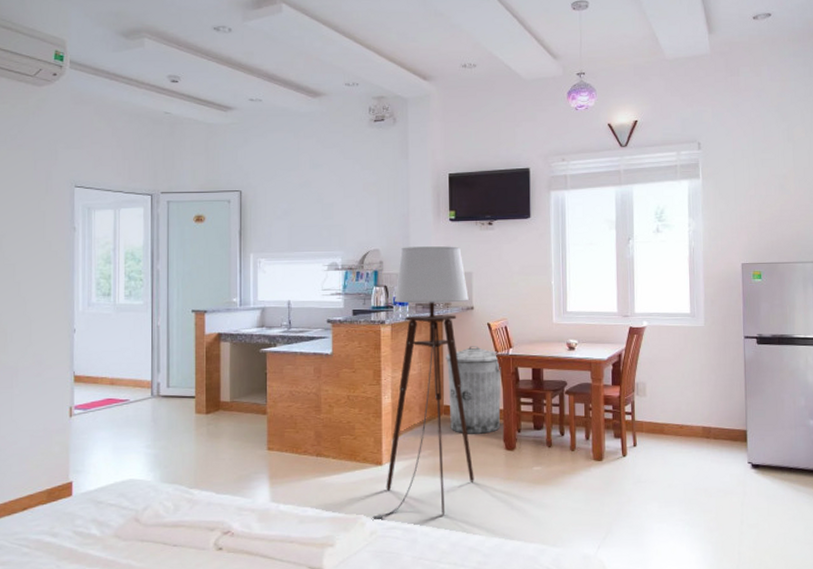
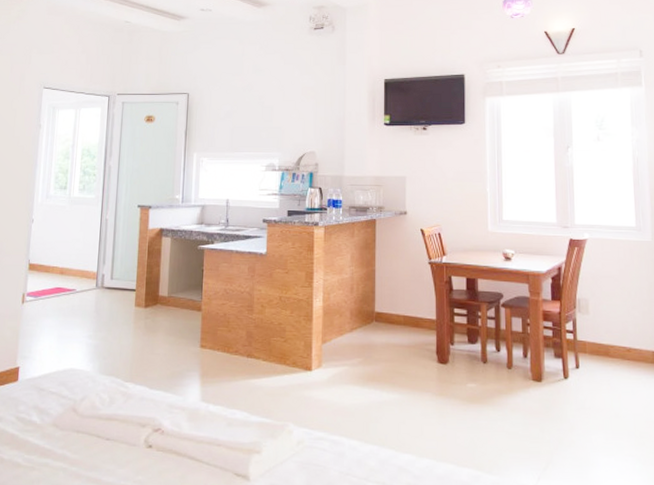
floor lamp: present [371,246,474,522] -> none [299,150,405,430]
trash can: present [445,346,501,434] -> none [378,252,434,344]

